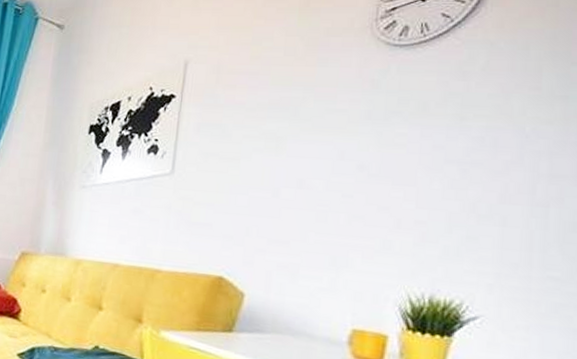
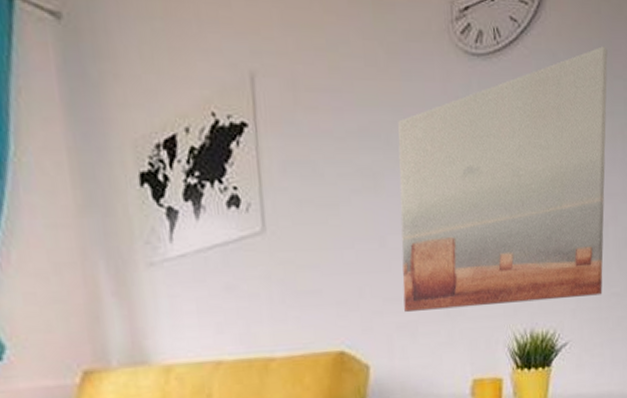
wall art: none [288,36,565,276] -> present [398,46,608,312]

